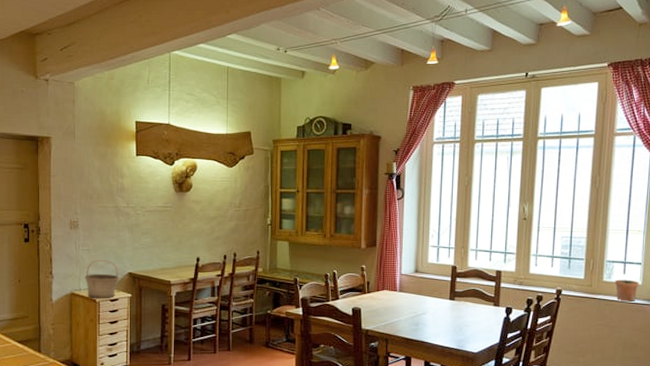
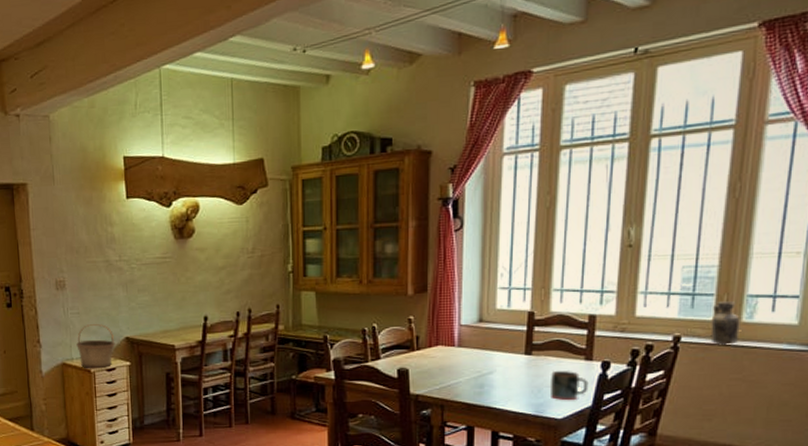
mug: none [468,313,497,338] -> present [549,370,589,401]
ceramic jug: none [582,264,602,298] -> present [710,300,740,345]
planter: present [614,279,640,302] -> none [758,319,796,348]

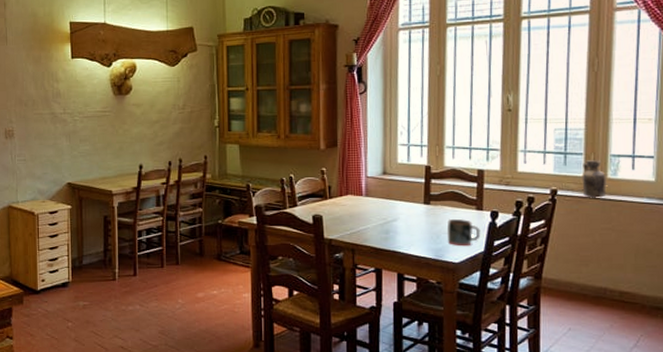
basket: present [76,324,115,368] -> none [22,170,58,211]

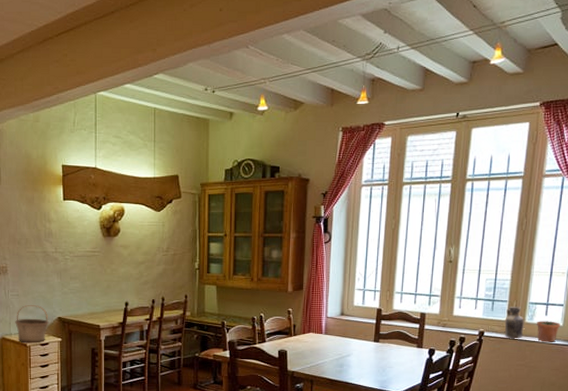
basket: none [22,170,58,211] -> present [15,305,49,342]
mug: present [446,218,481,247] -> none [391,354,419,379]
planter: none [621,176,653,201] -> present [536,321,561,342]

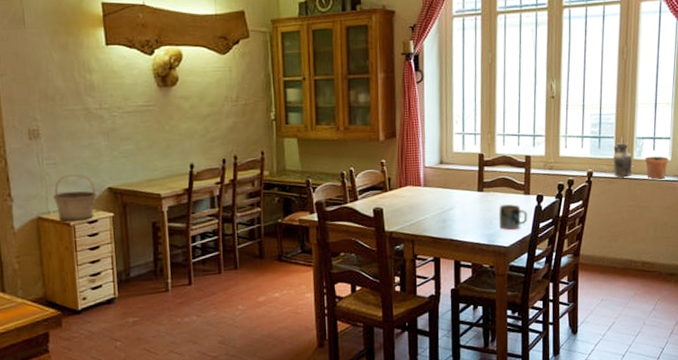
mug: none [391,354,419,379] -> present [498,203,528,230]

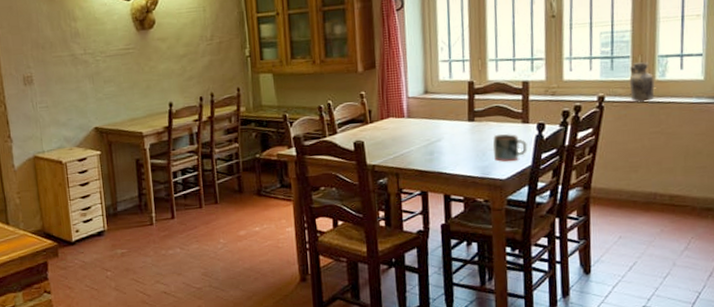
basket: present [53,174,97,221] -> none [47,116,85,160]
planter: present [645,156,669,179] -> none [670,75,702,102]

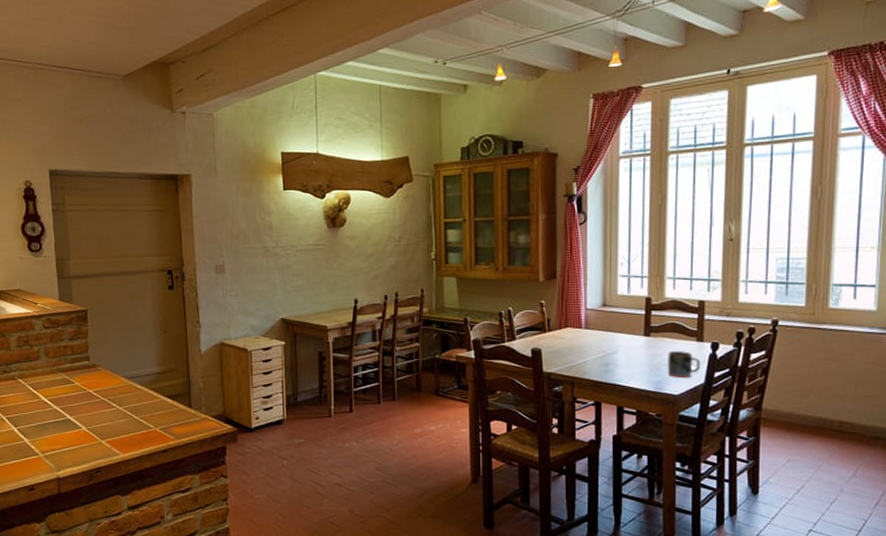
ceramic jug: present [629,61,655,102] -> none [803,288,828,328]

